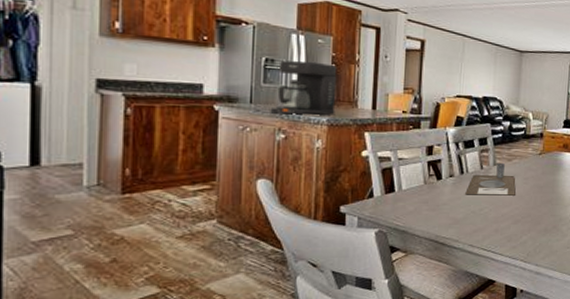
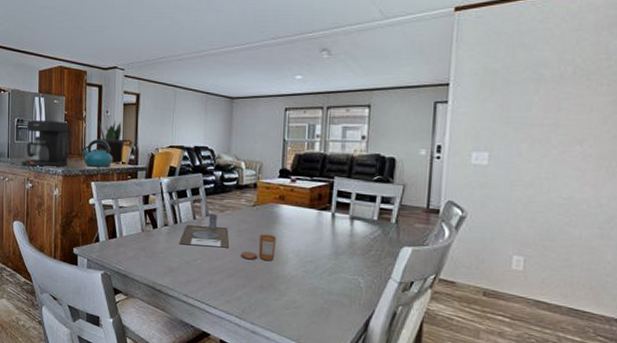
kettle: none [353,85,393,117] -> present [81,139,113,168]
planter: none [373,66,407,113] -> present [97,121,125,164]
candle: none [527,180,560,205] -> present [241,234,276,261]

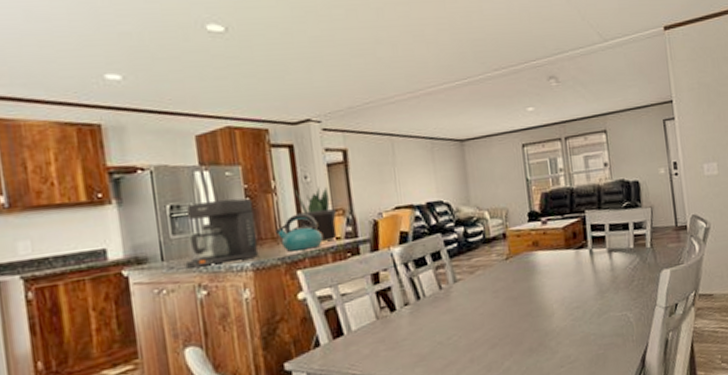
place setting: present [179,213,229,248] -> none [426,277,486,324]
candle: present [241,234,276,261] -> none [502,287,539,323]

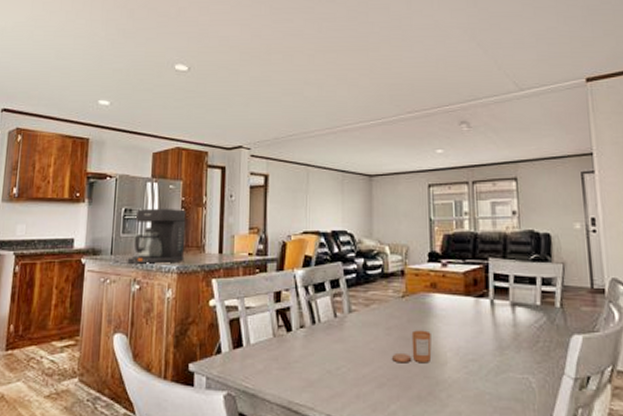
kettle: present [276,213,324,252] -> none [201,227,238,261]
planter: present [296,187,337,243] -> none [219,206,252,256]
candle: none [502,287,539,323] -> present [392,330,432,364]

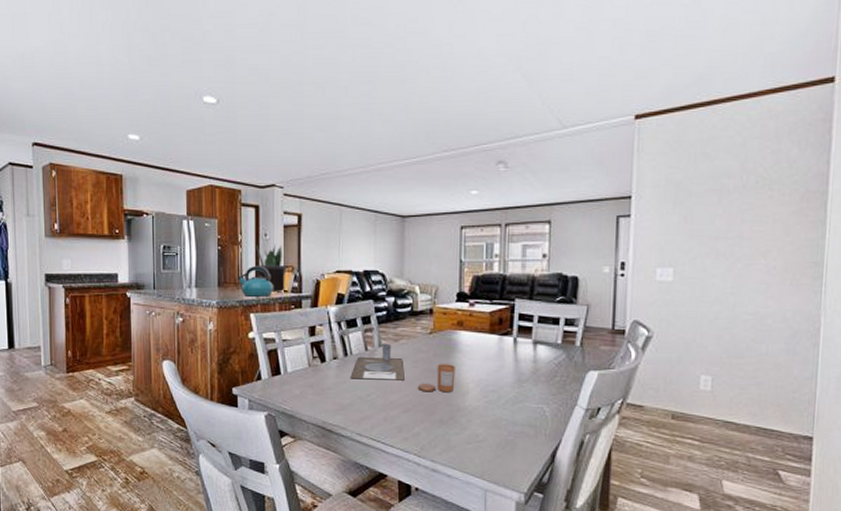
coffee maker: present [127,208,186,264] -> none [169,245,223,299]
kettle: none [201,227,238,261] -> present [238,265,274,297]
planter: none [219,206,252,256] -> present [255,244,286,293]
place setting: none [319,308,377,351] -> present [350,343,404,381]

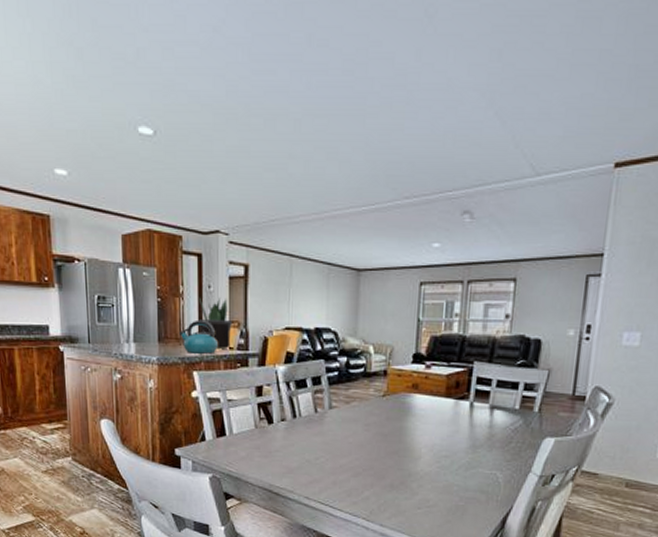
place setting: present [350,343,404,381] -> none [299,405,355,444]
candle: present [418,364,455,393] -> none [369,427,408,457]

